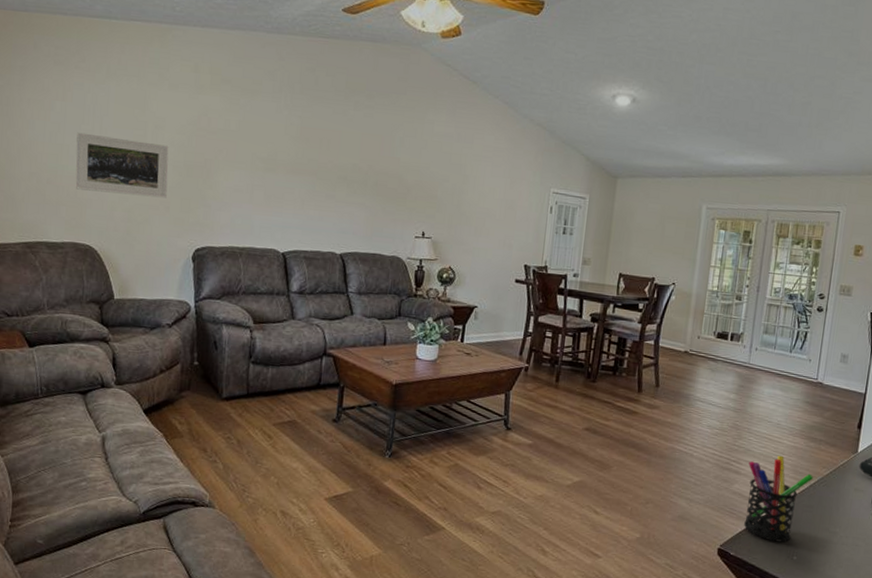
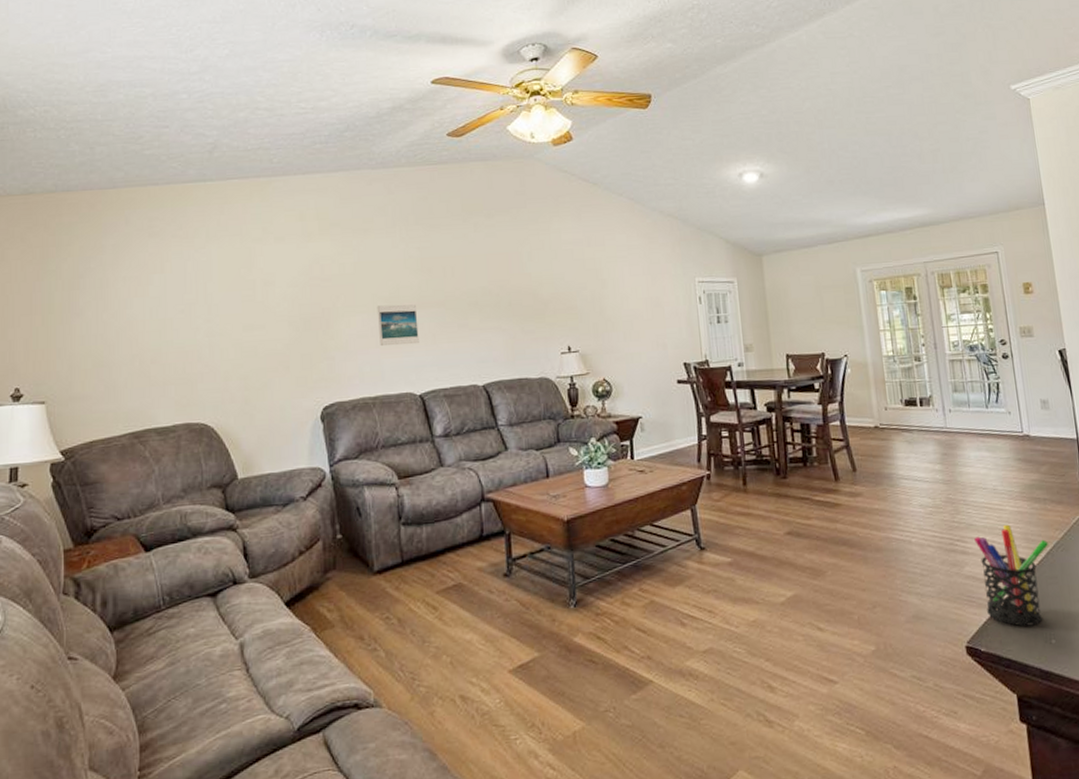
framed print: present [75,132,169,198] -> none [180,301,285,365]
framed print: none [253,165,291,207] -> present [377,304,419,347]

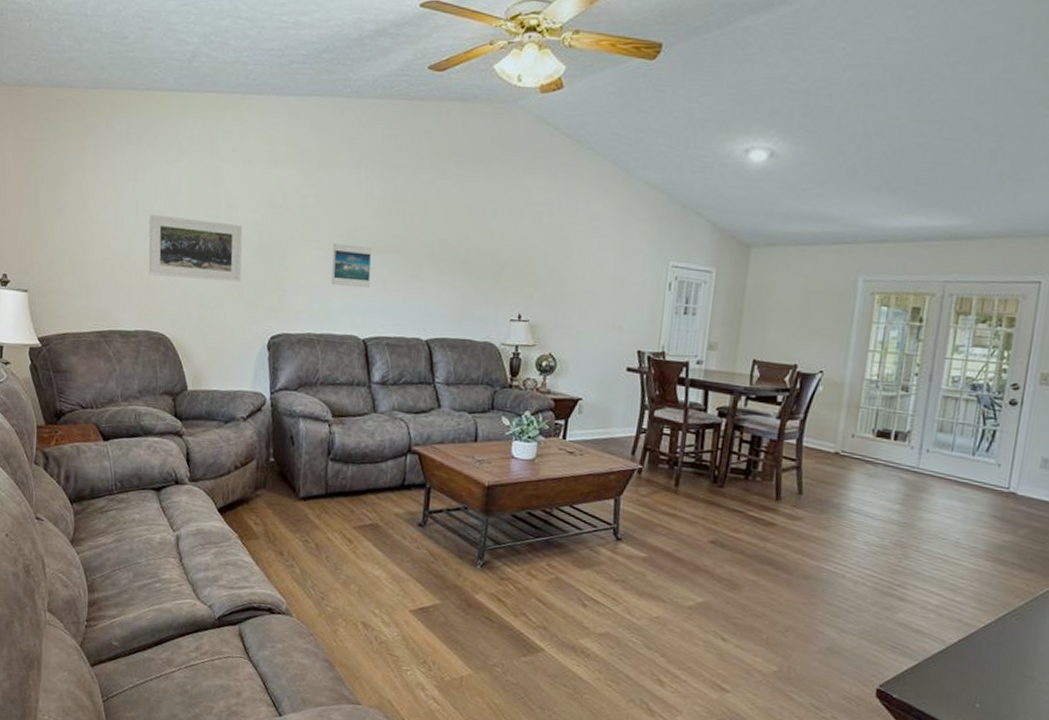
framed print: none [180,301,285,365] -> present [148,214,243,282]
pen holder: present [974,524,1049,627] -> none [910,580,1004,686]

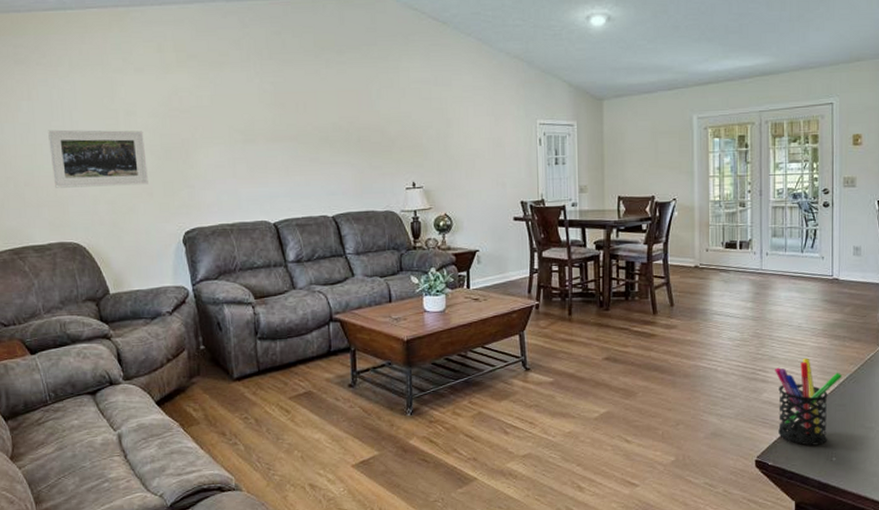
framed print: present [331,243,372,289] -> none [233,137,273,177]
pen holder: none [910,580,1004,686] -> present [775,357,843,446]

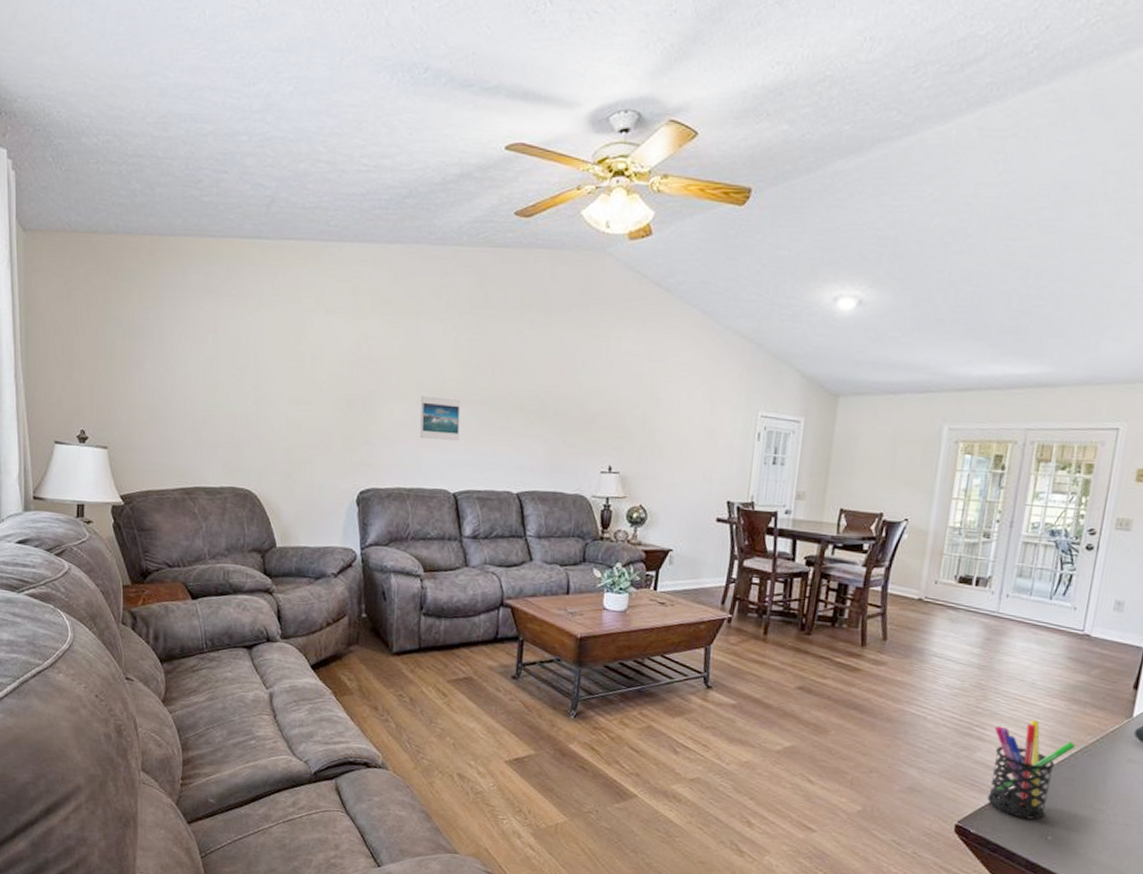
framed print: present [48,129,148,188] -> none [231,367,328,436]
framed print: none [233,137,273,177] -> present [420,396,461,442]

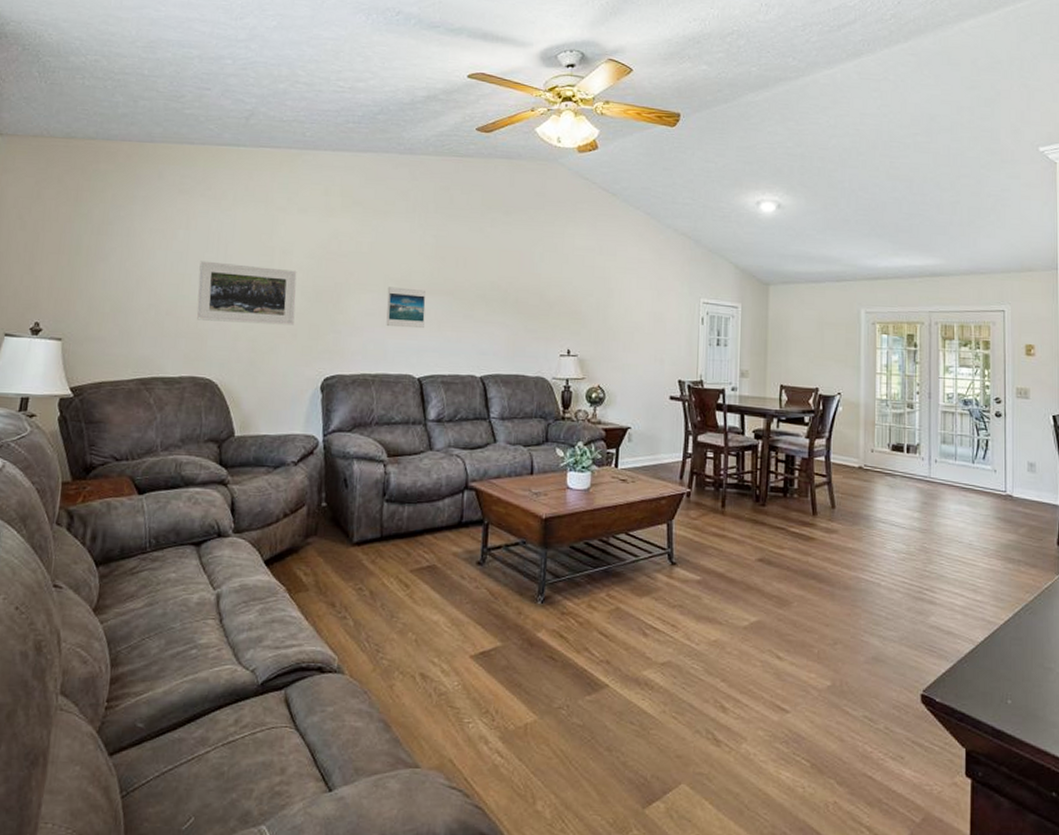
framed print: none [231,367,328,436] -> present [196,261,297,326]
pen holder: present [987,719,1076,820] -> none [943,580,1018,684]

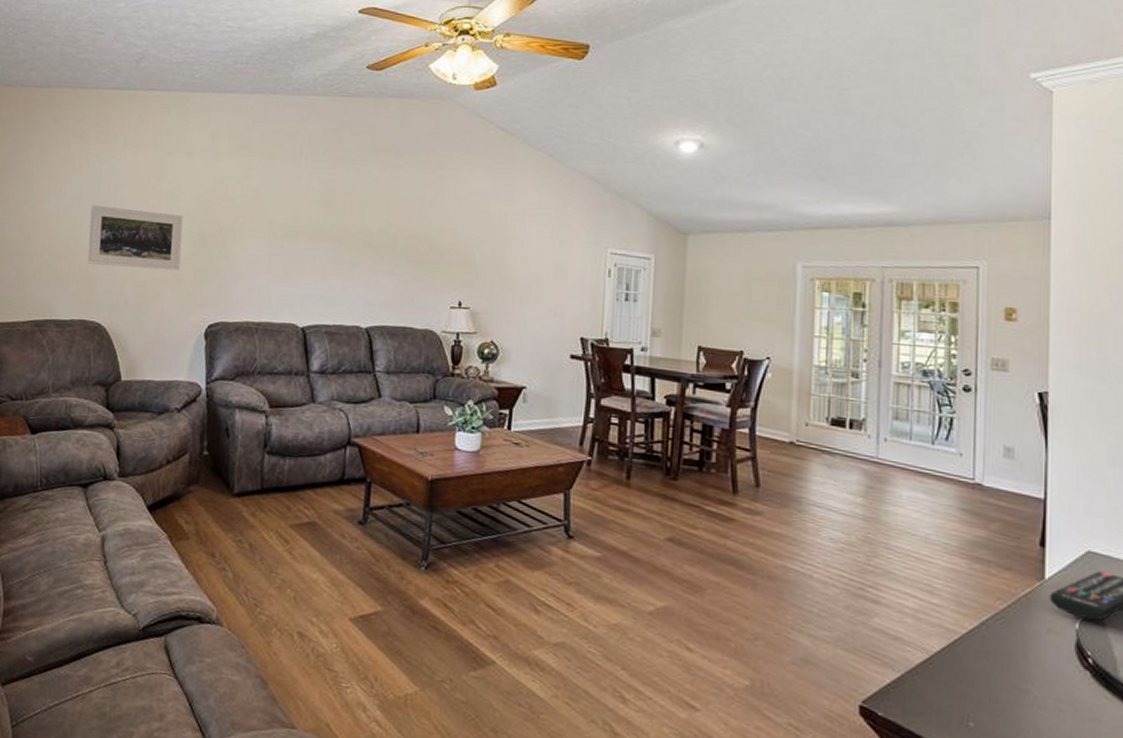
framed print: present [386,287,426,329] -> none [270,232,312,277]

